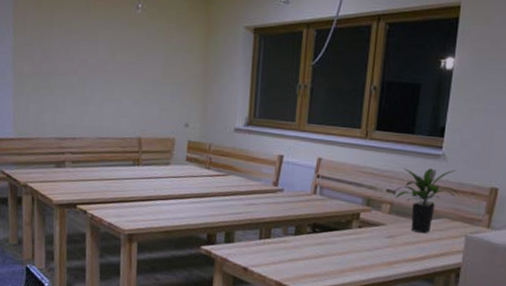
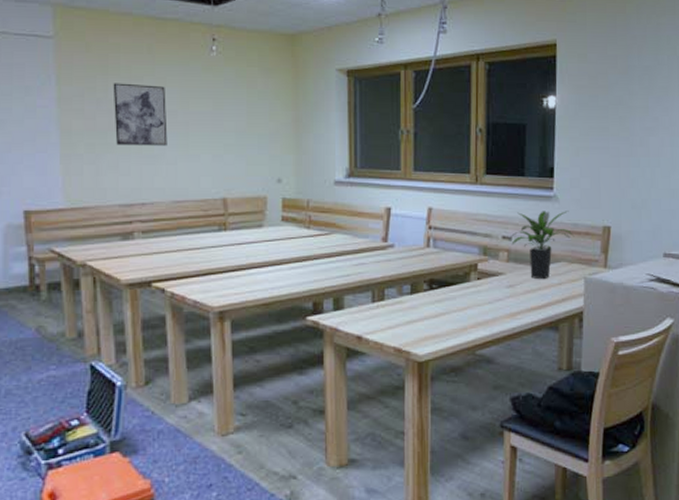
wall art: none [56,34,98,90] -> present [113,83,168,146]

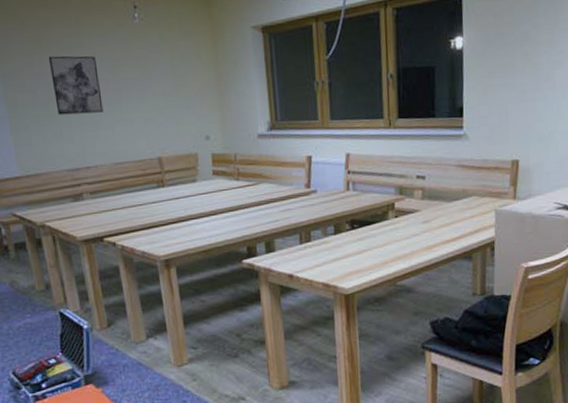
potted plant: present [511,211,575,280] -> none [425,148,485,214]

